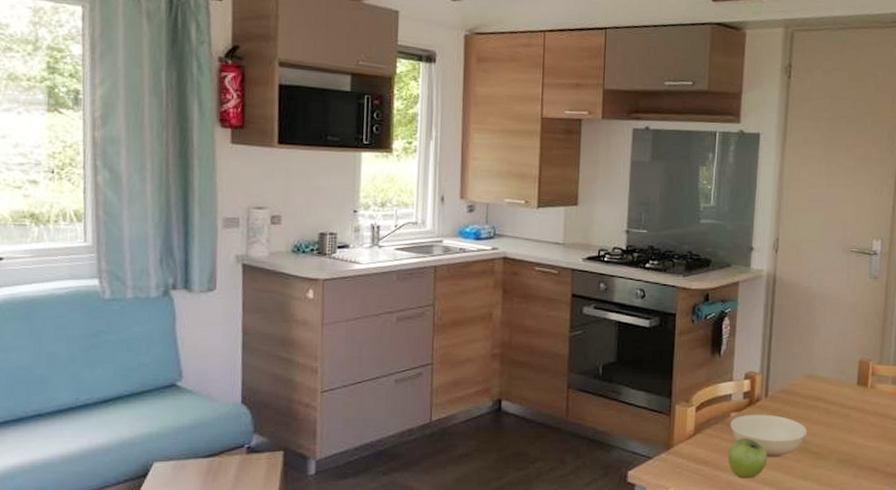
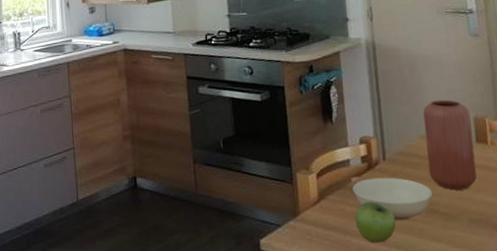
vase: none [807,340,856,429] -> present [423,99,477,189]

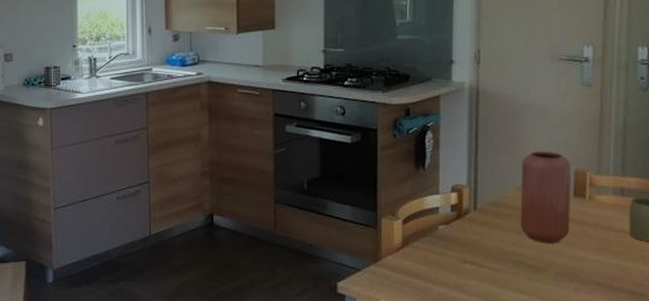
bowl: present [352,177,433,221] -> none [439,227,521,271]
fruit: present [355,202,396,243] -> none [438,251,480,291]

